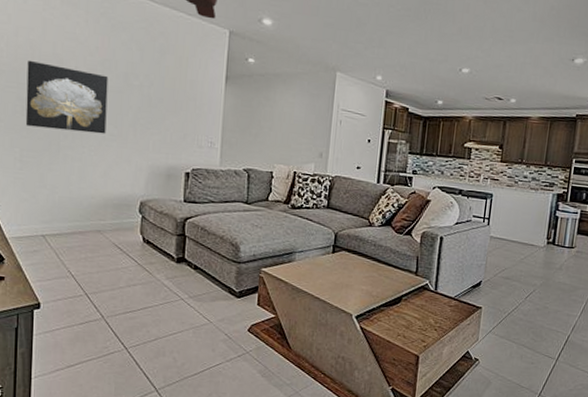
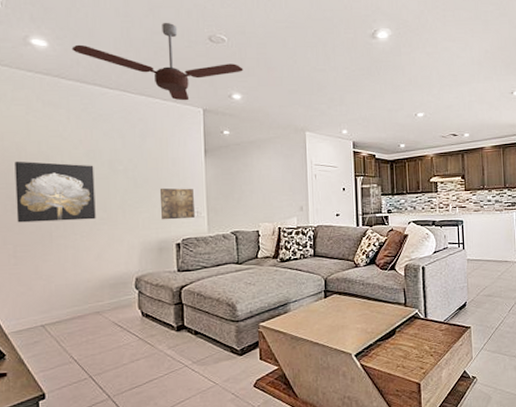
wall art: none [173,111,209,148] -> present [159,188,194,220]

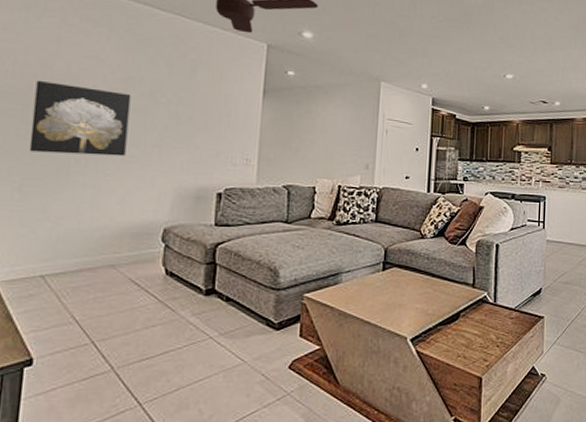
wall art: present [159,188,194,220] -> none [204,127,245,166]

